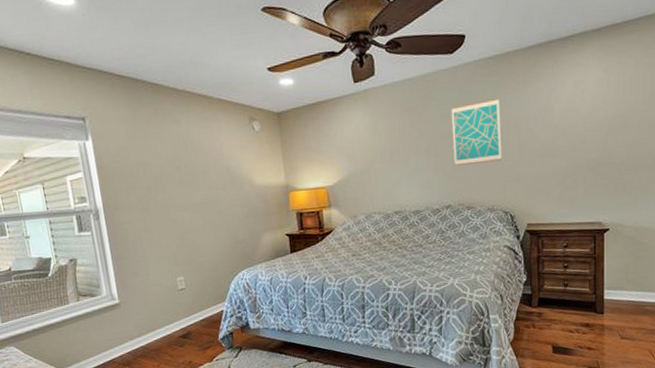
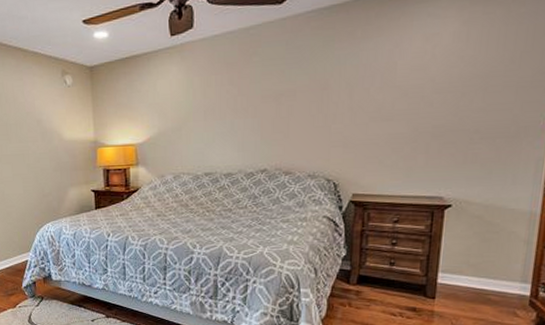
wall art: present [451,97,502,167] -> none [274,53,331,128]

